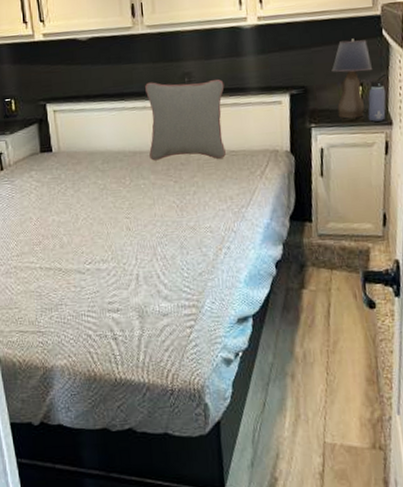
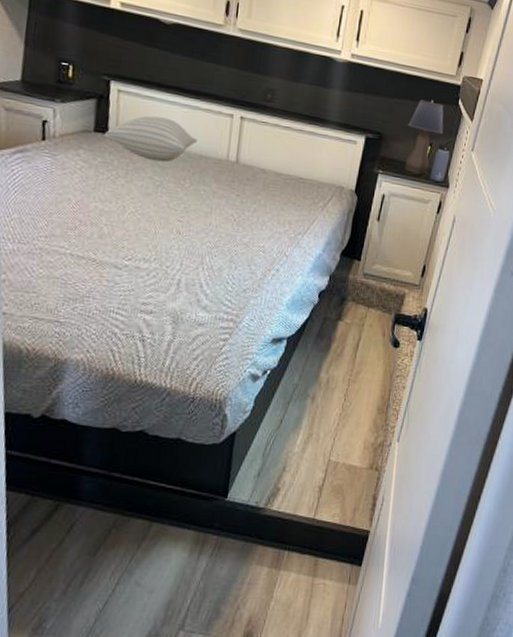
pillow: none [49,124,129,167] -> present [104,115,197,162]
pillow: present [145,79,226,161] -> none [216,88,306,183]

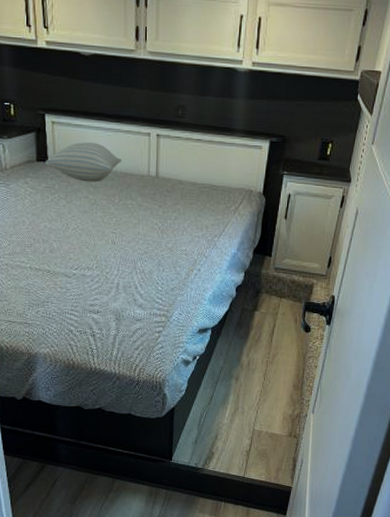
table lamp: present [405,99,444,175] -> none [308,98,344,172]
water bottle: present [429,140,455,182] -> none [332,135,355,178]

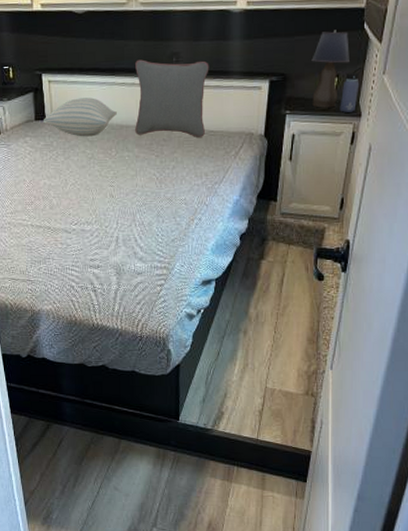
pillow: none [139,109,214,191] -> present [135,59,209,137]
table lamp: none [308,98,344,172] -> present [311,30,351,108]
water bottle: none [332,135,355,178] -> present [340,66,364,112]

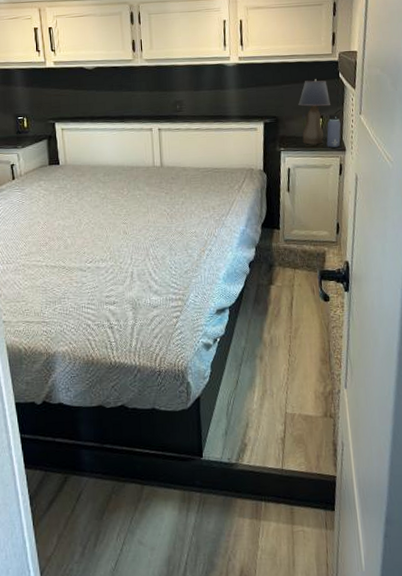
pillow: present [43,97,117,137] -> none [56,142,127,179]
pillow: present [135,59,209,137] -> none [142,107,210,175]

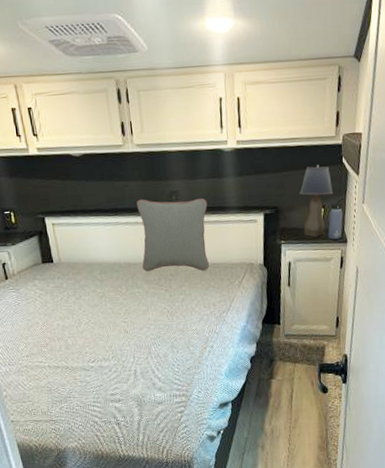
pillow: none [142,107,210,175] -> present [136,198,209,272]

